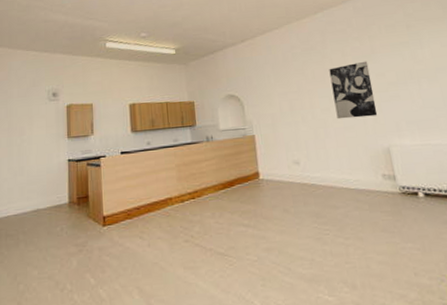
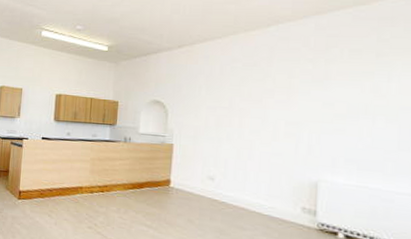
wall art: present [329,61,378,119] -> none [266,86,317,147]

